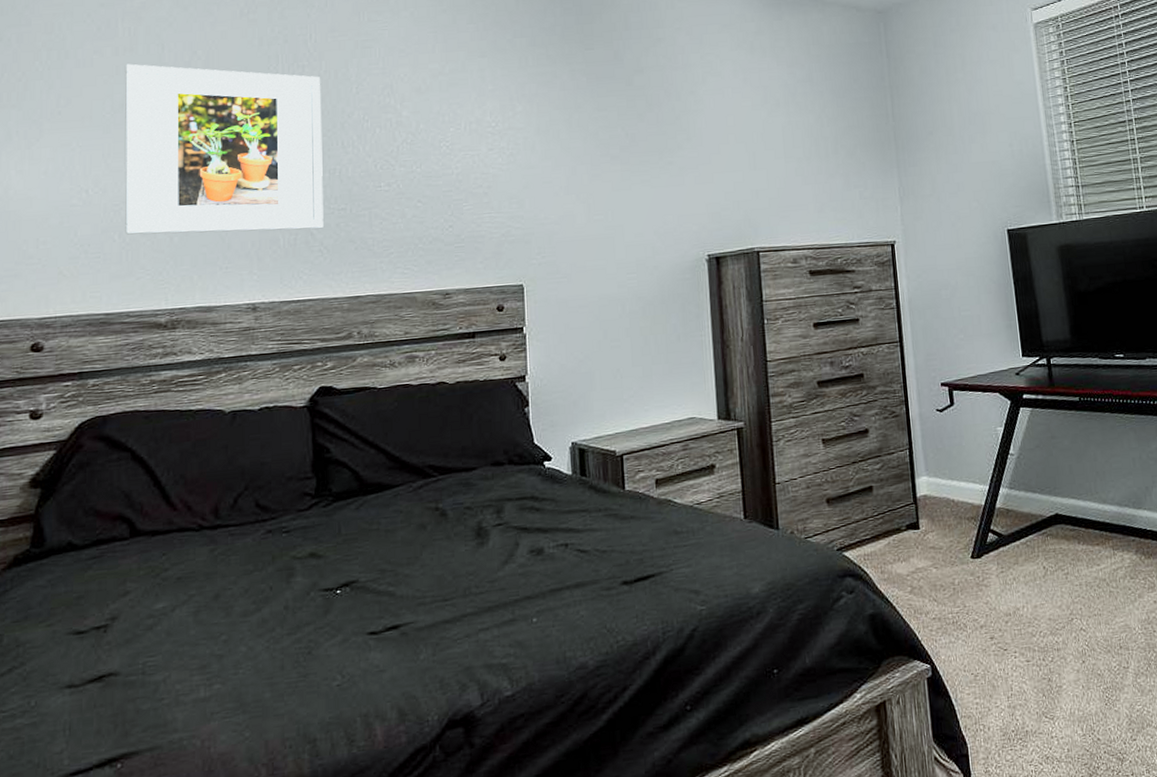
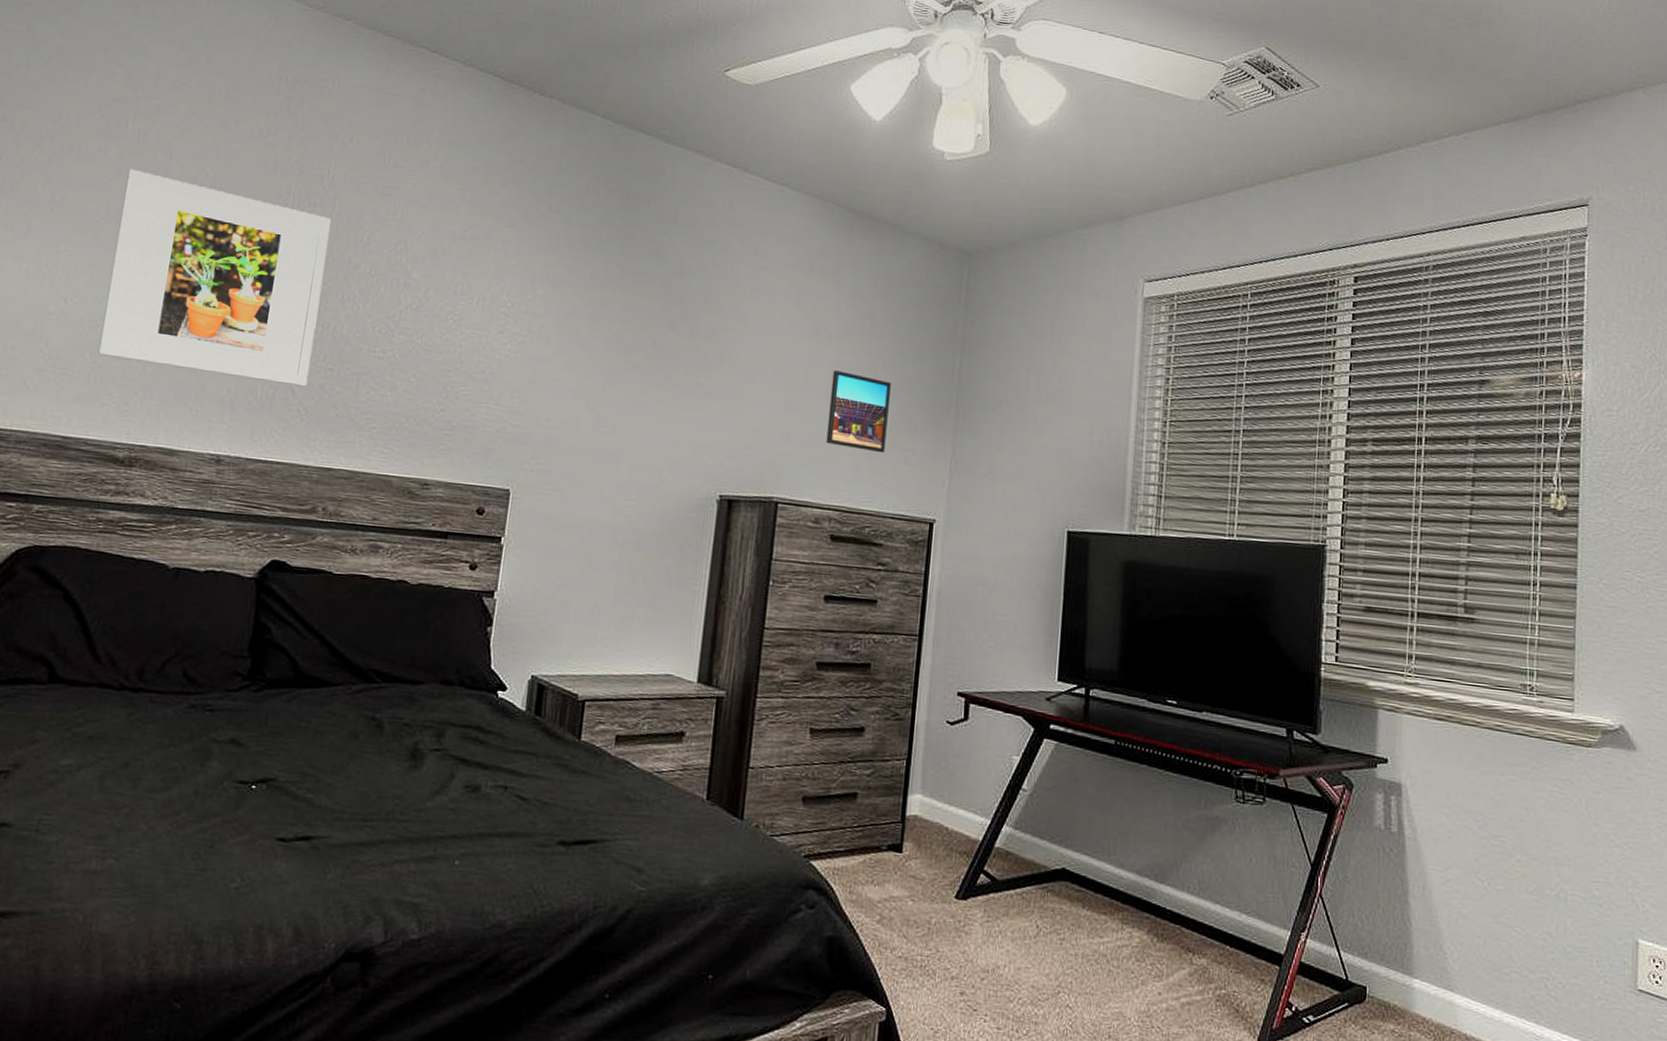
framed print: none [786,129,842,194] -> present [826,370,891,453]

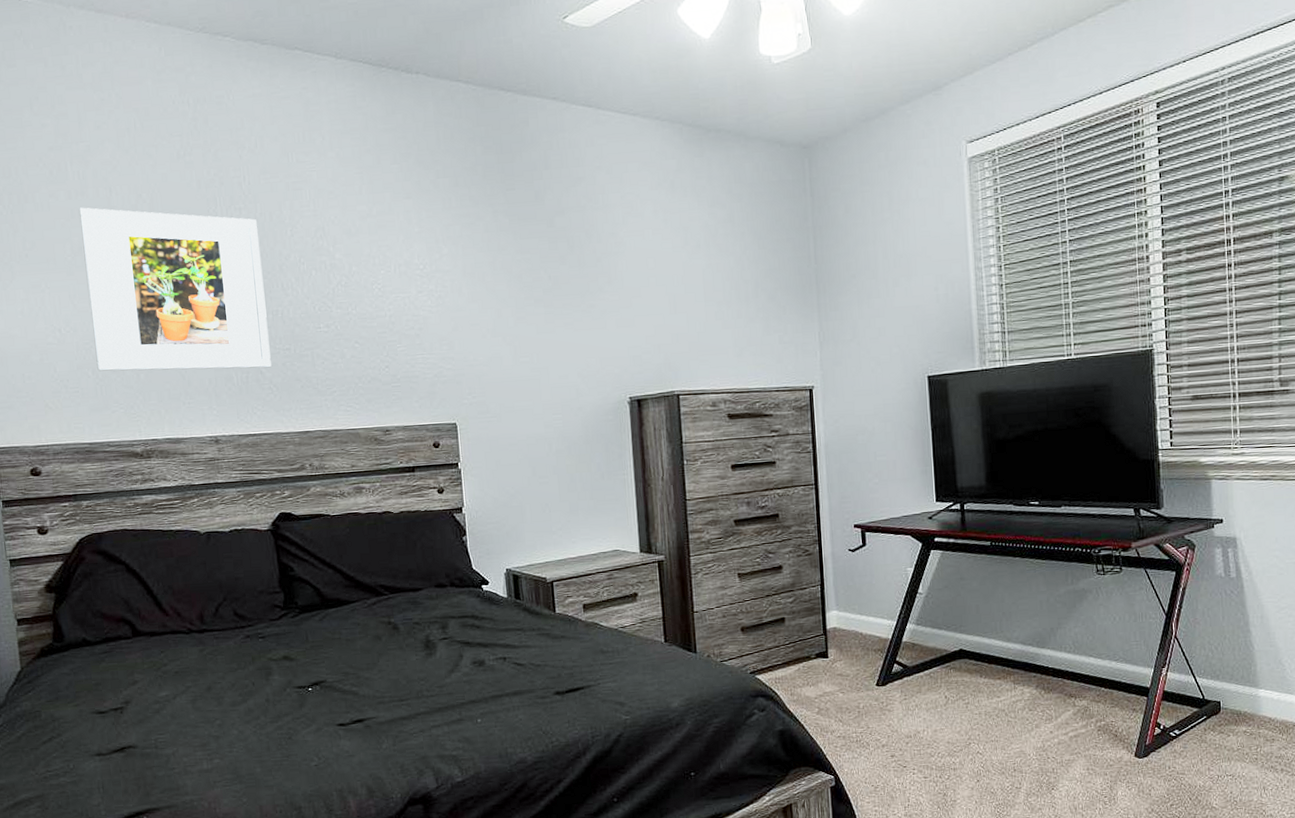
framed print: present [826,370,891,453] -> none [706,272,762,338]

